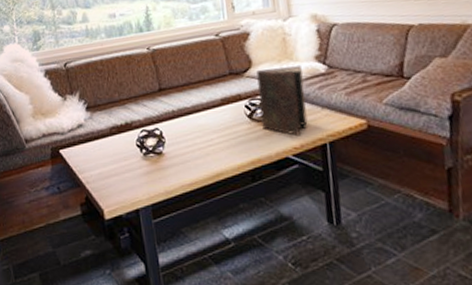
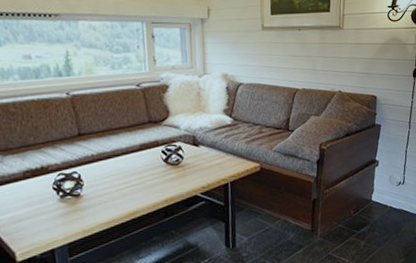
book: present [256,66,308,135] -> none [173,117,215,177]

